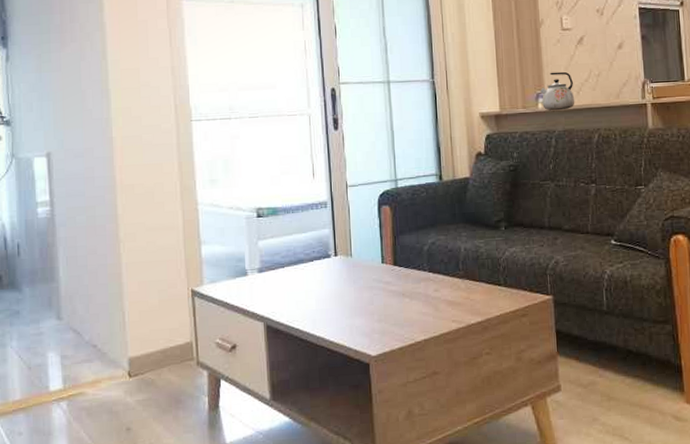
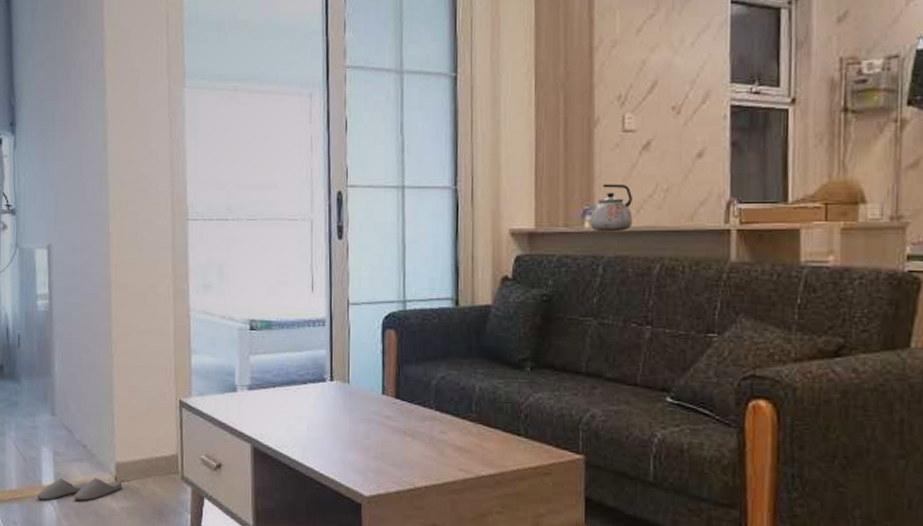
slippers: none [43,375,136,406] -> present [36,478,122,501]

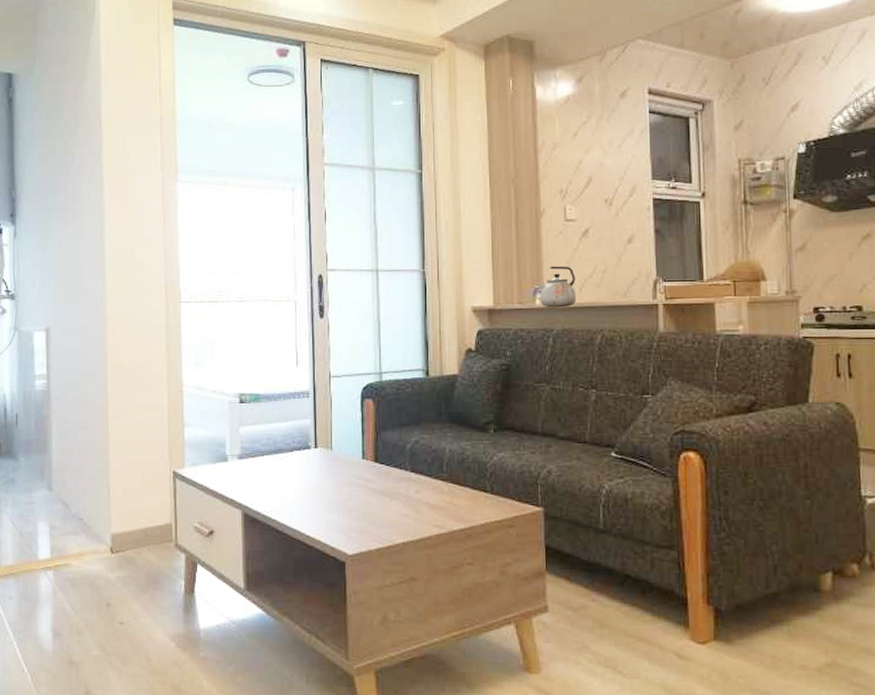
slippers: present [36,478,122,501] -> none [32,549,118,574]

